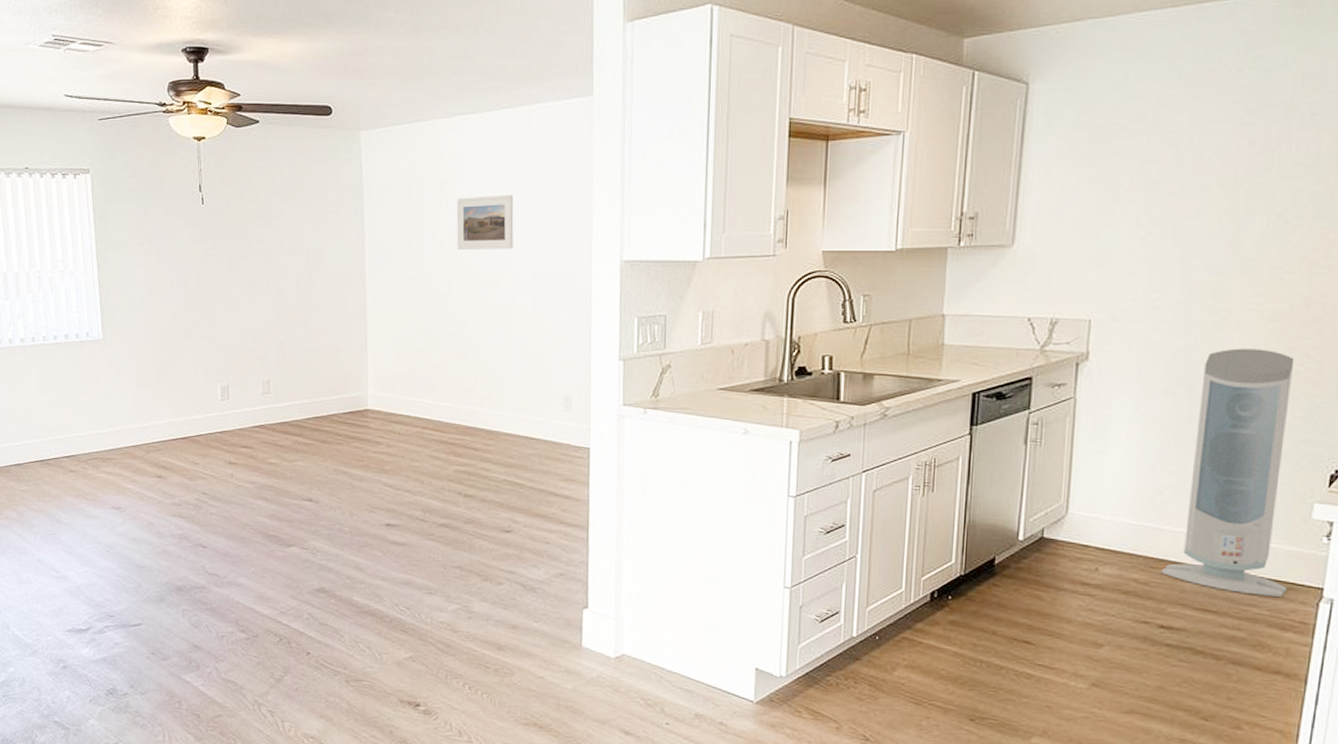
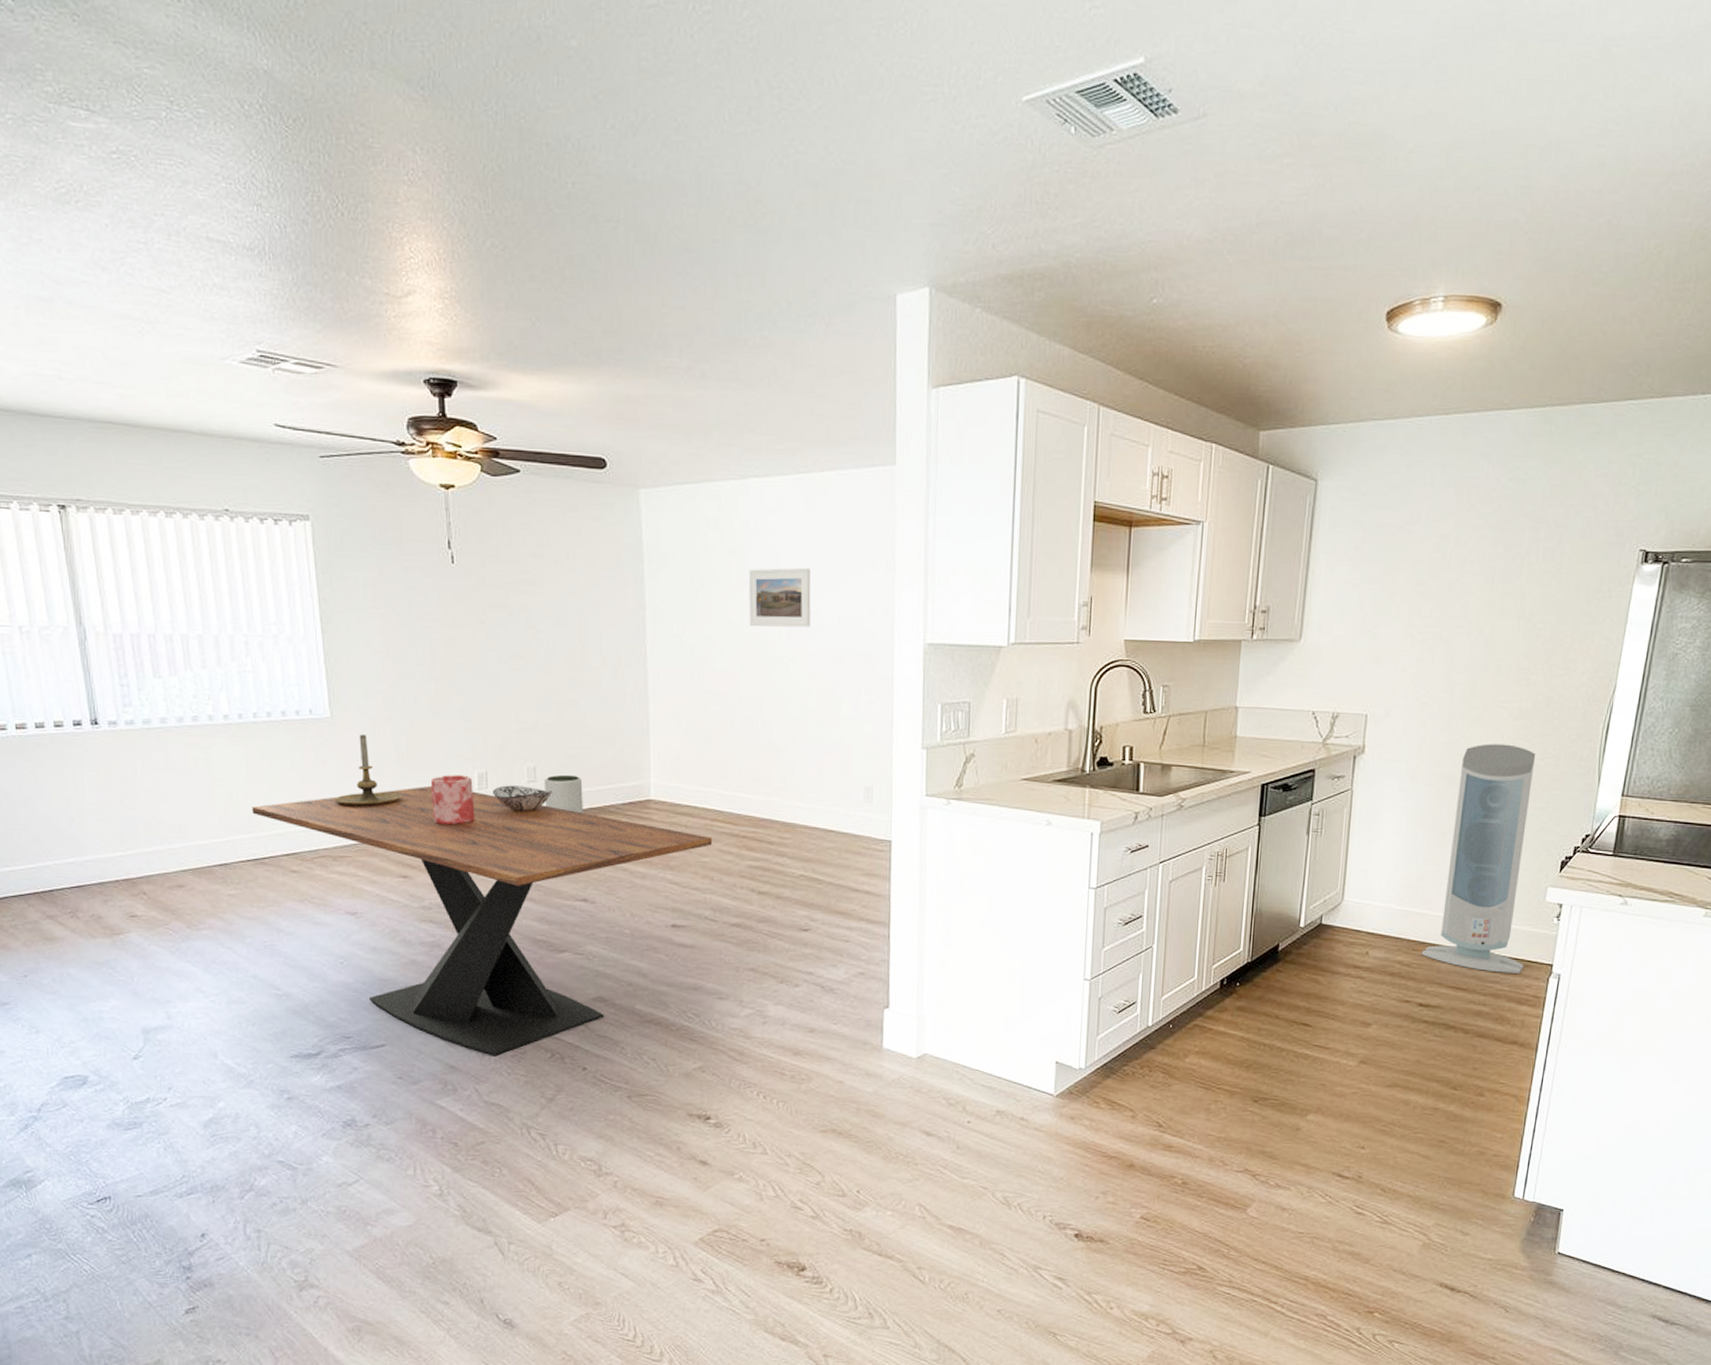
dining table: none [40,397,423,639] -> present [252,785,713,1056]
candle holder: none [104,354,158,415] -> present [333,735,402,806]
vase: none [182,388,218,432] -> present [430,775,475,826]
decorative bowl: none [232,397,284,421] -> present [492,785,553,813]
plant pot: none [276,387,309,423] -> present [544,774,583,814]

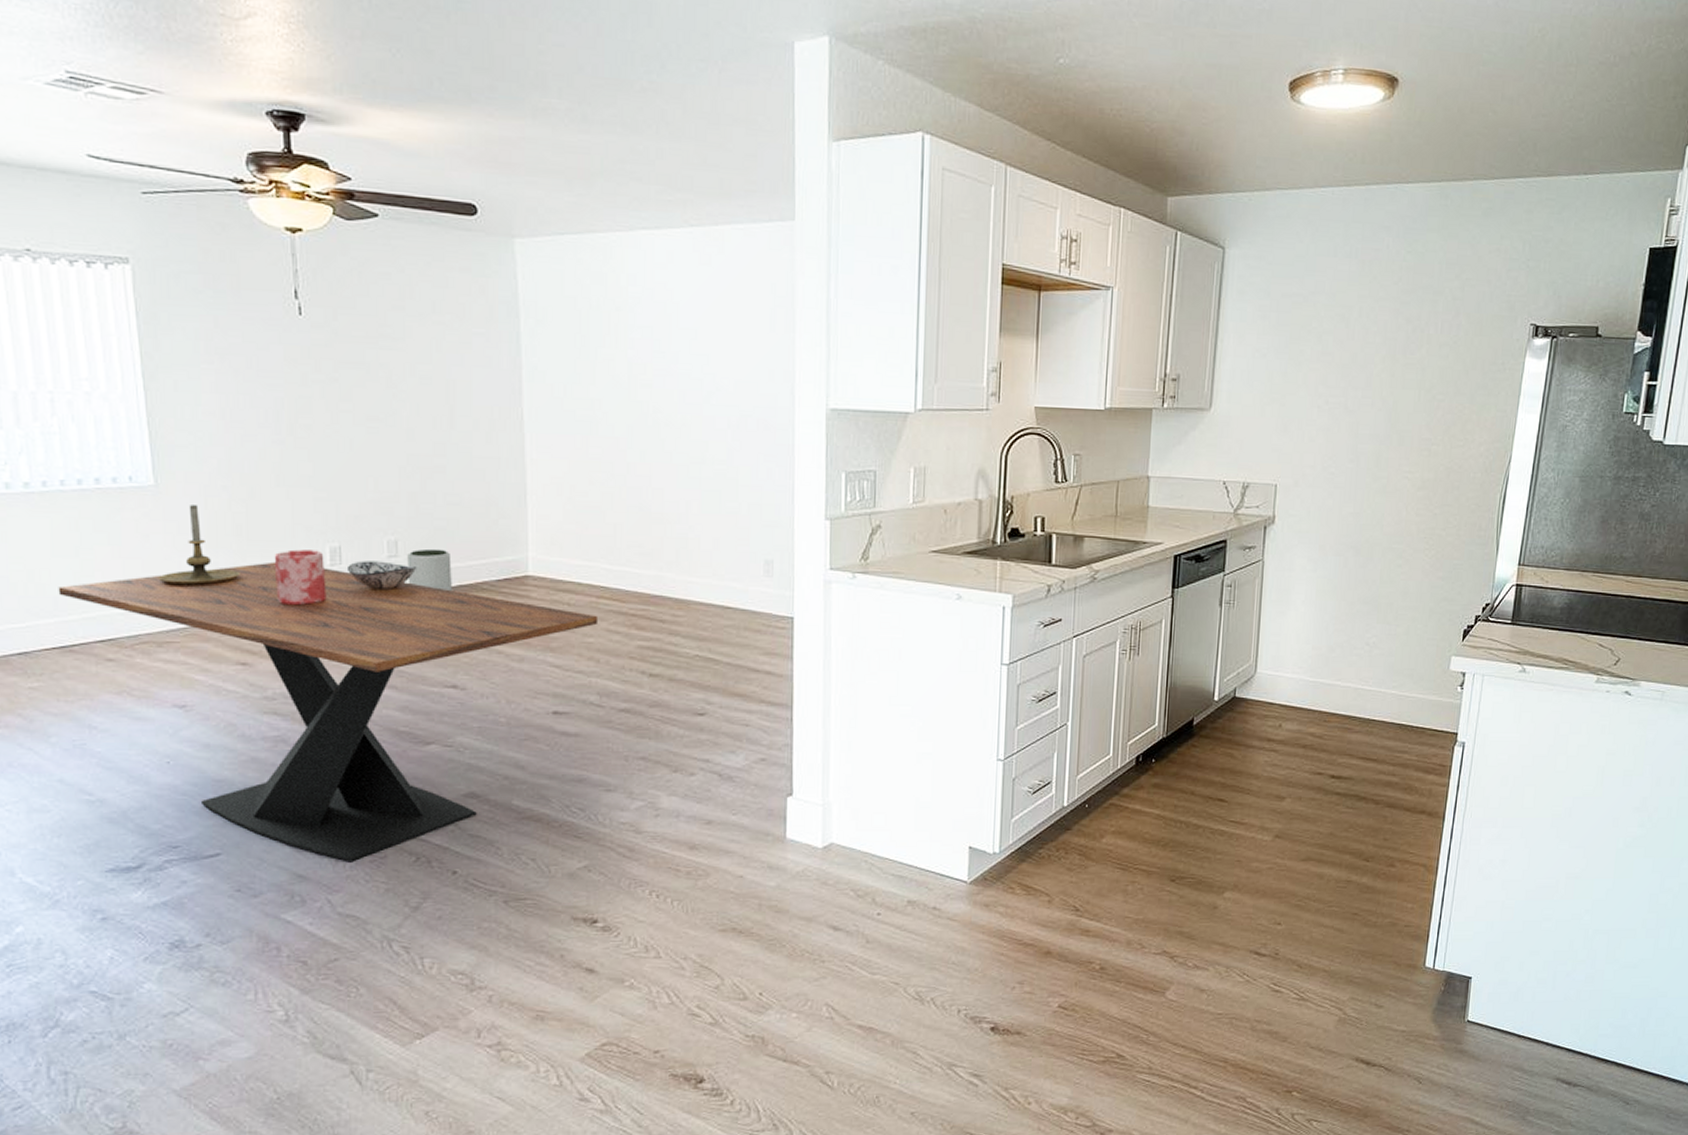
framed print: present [748,567,811,628] -> none [636,326,705,391]
air purifier: present [1421,743,1536,973] -> none [1333,514,1438,743]

